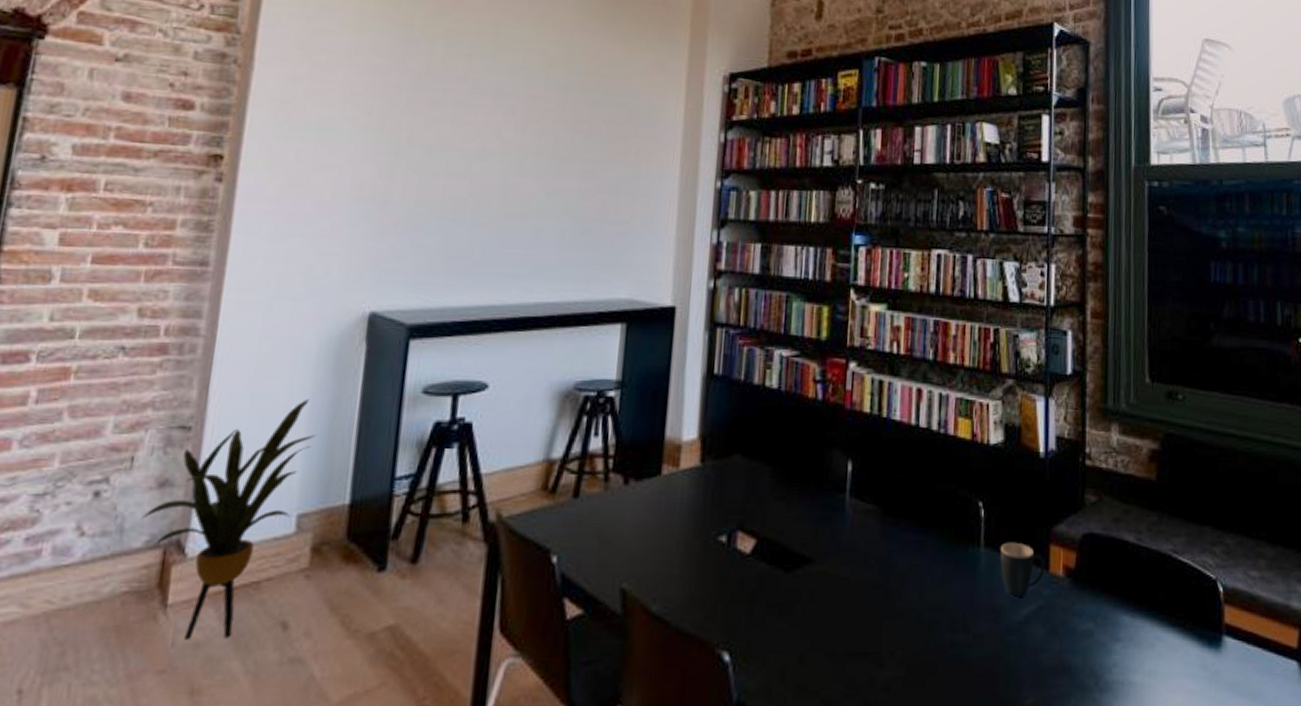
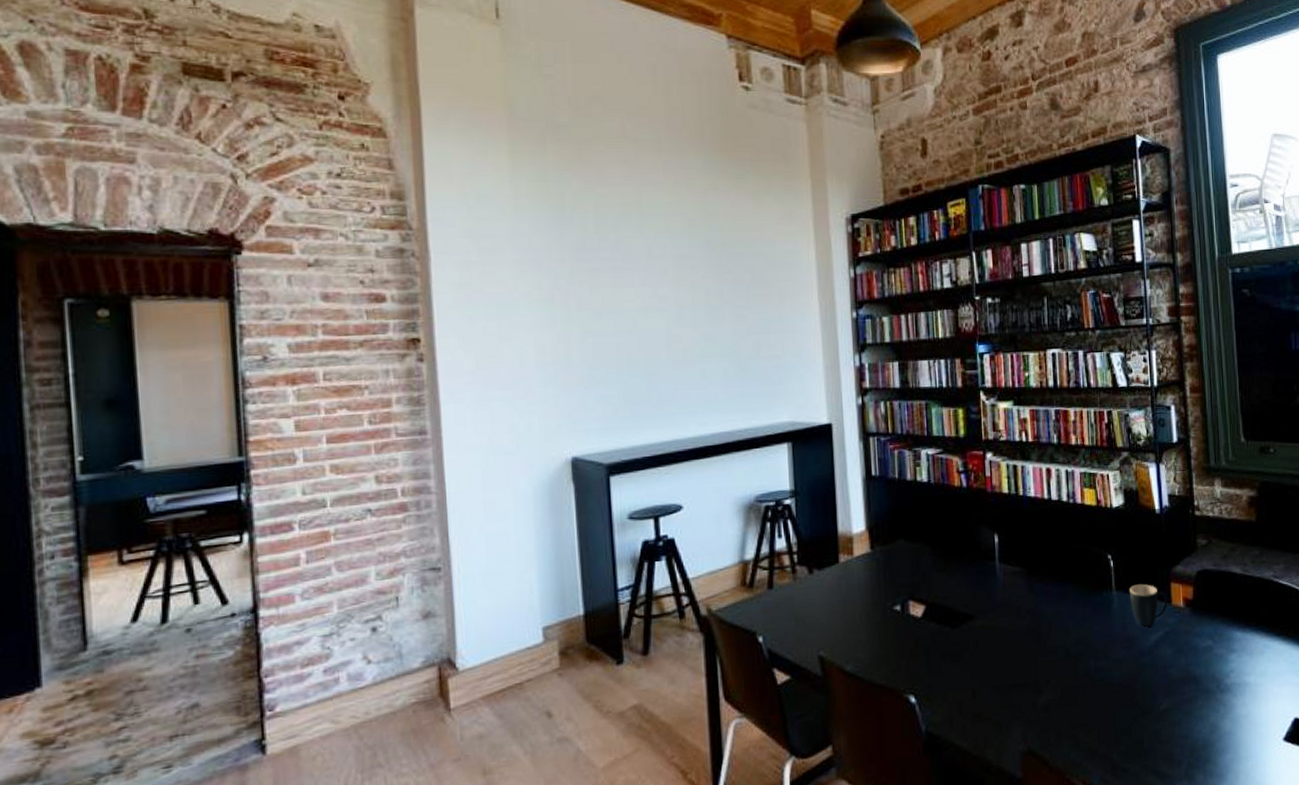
house plant: present [141,398,315,640] -> none [415,534,545,734]

